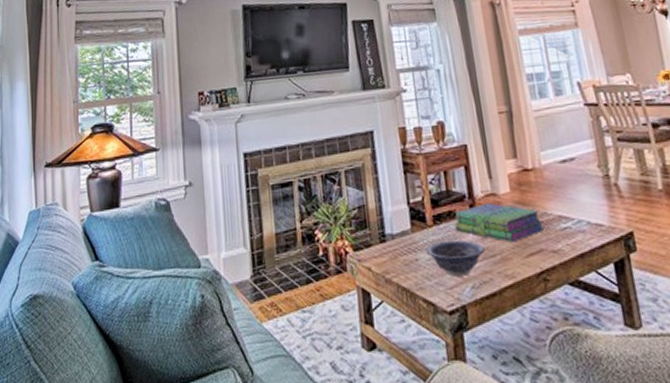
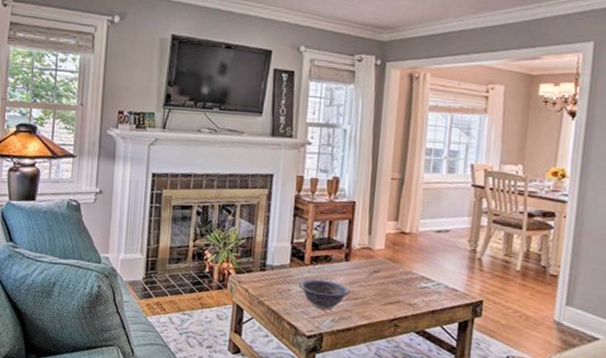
stack of books: present [454,203,544,243] -> none [328,254,406,291]

